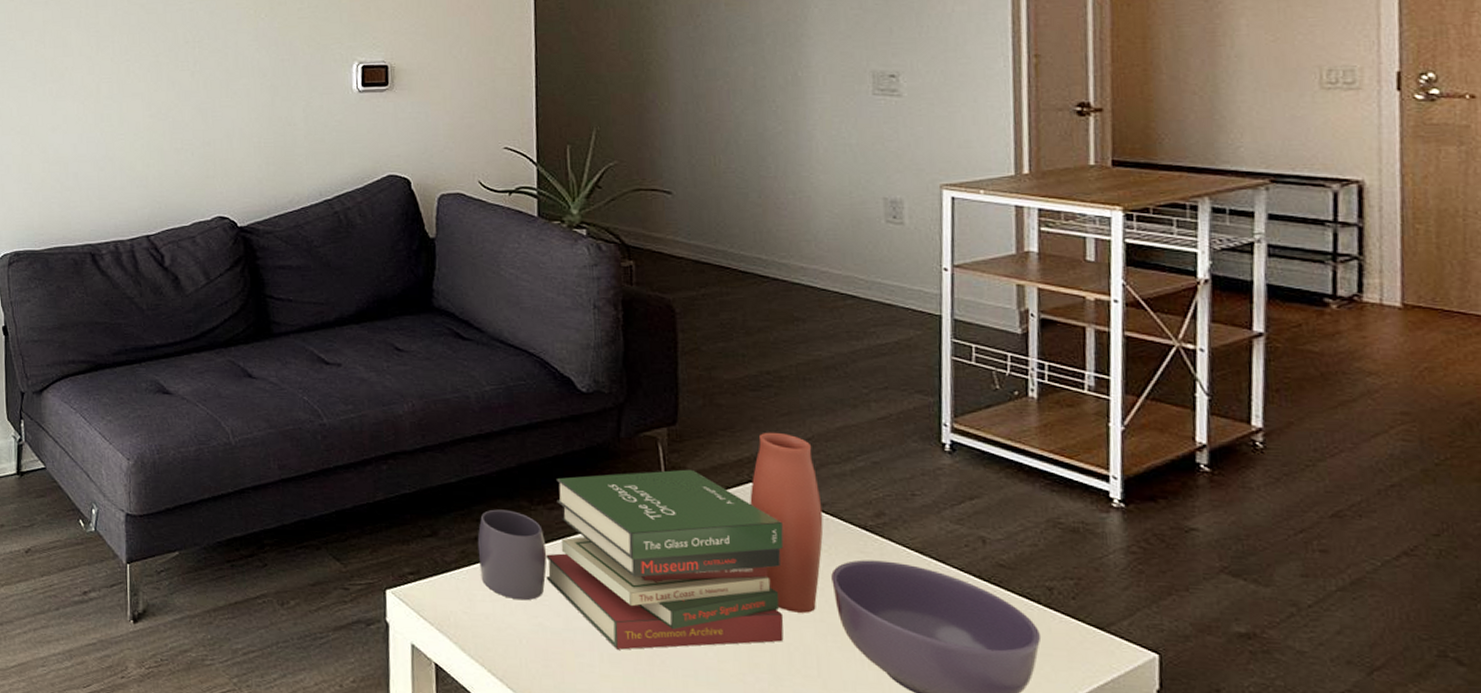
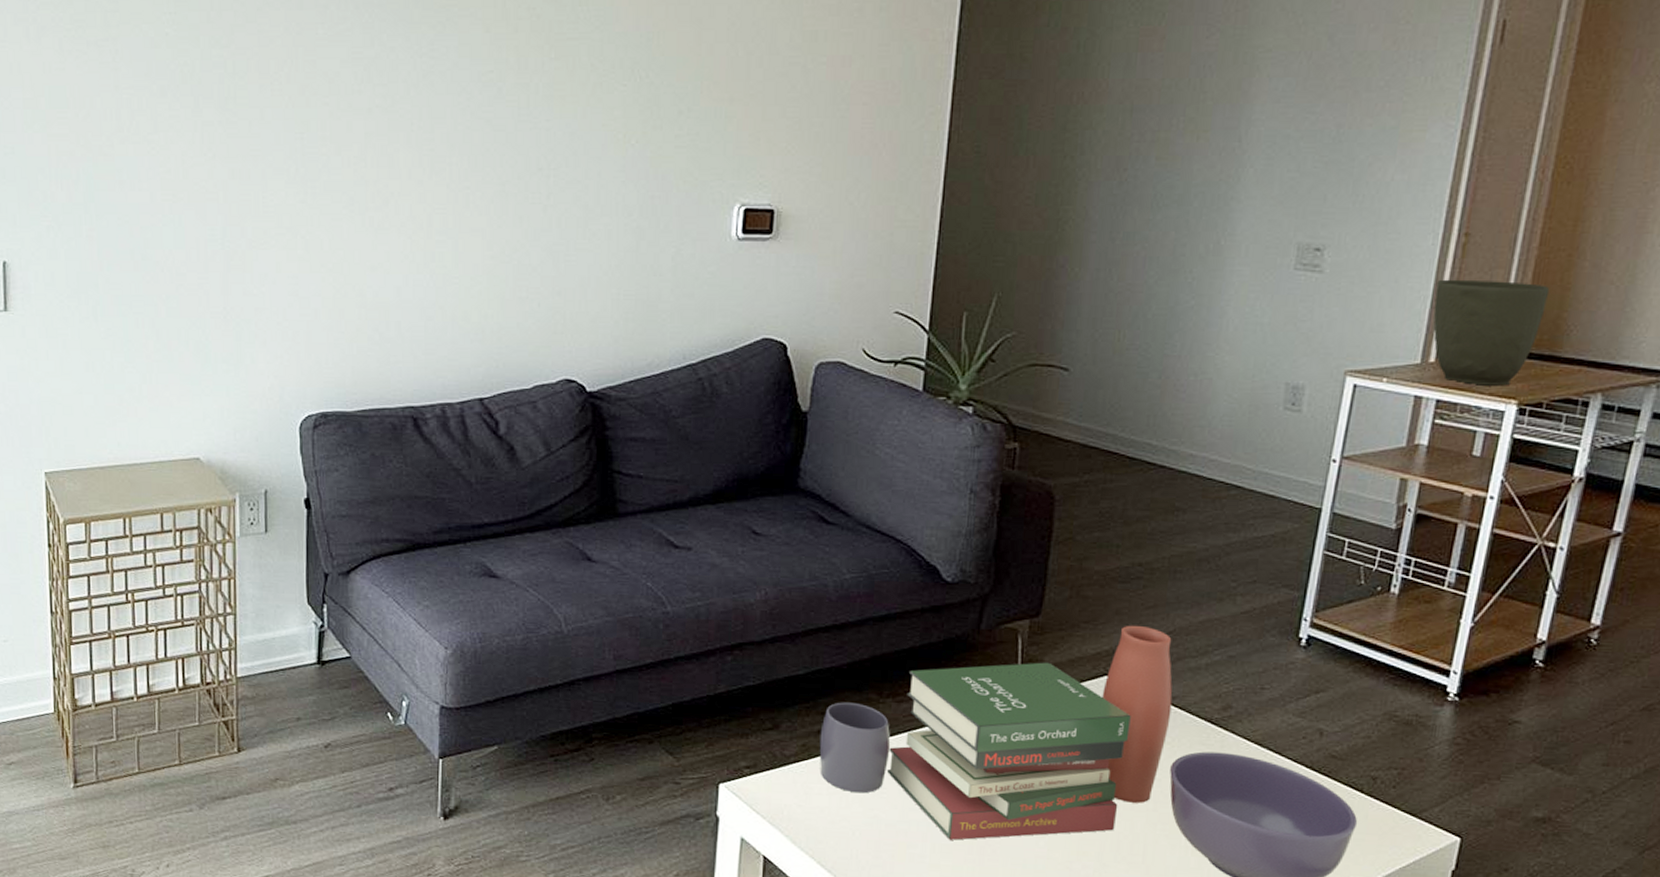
ceramic pot: none [1016,96,1132,194] -> present [1433,279,1550,386]

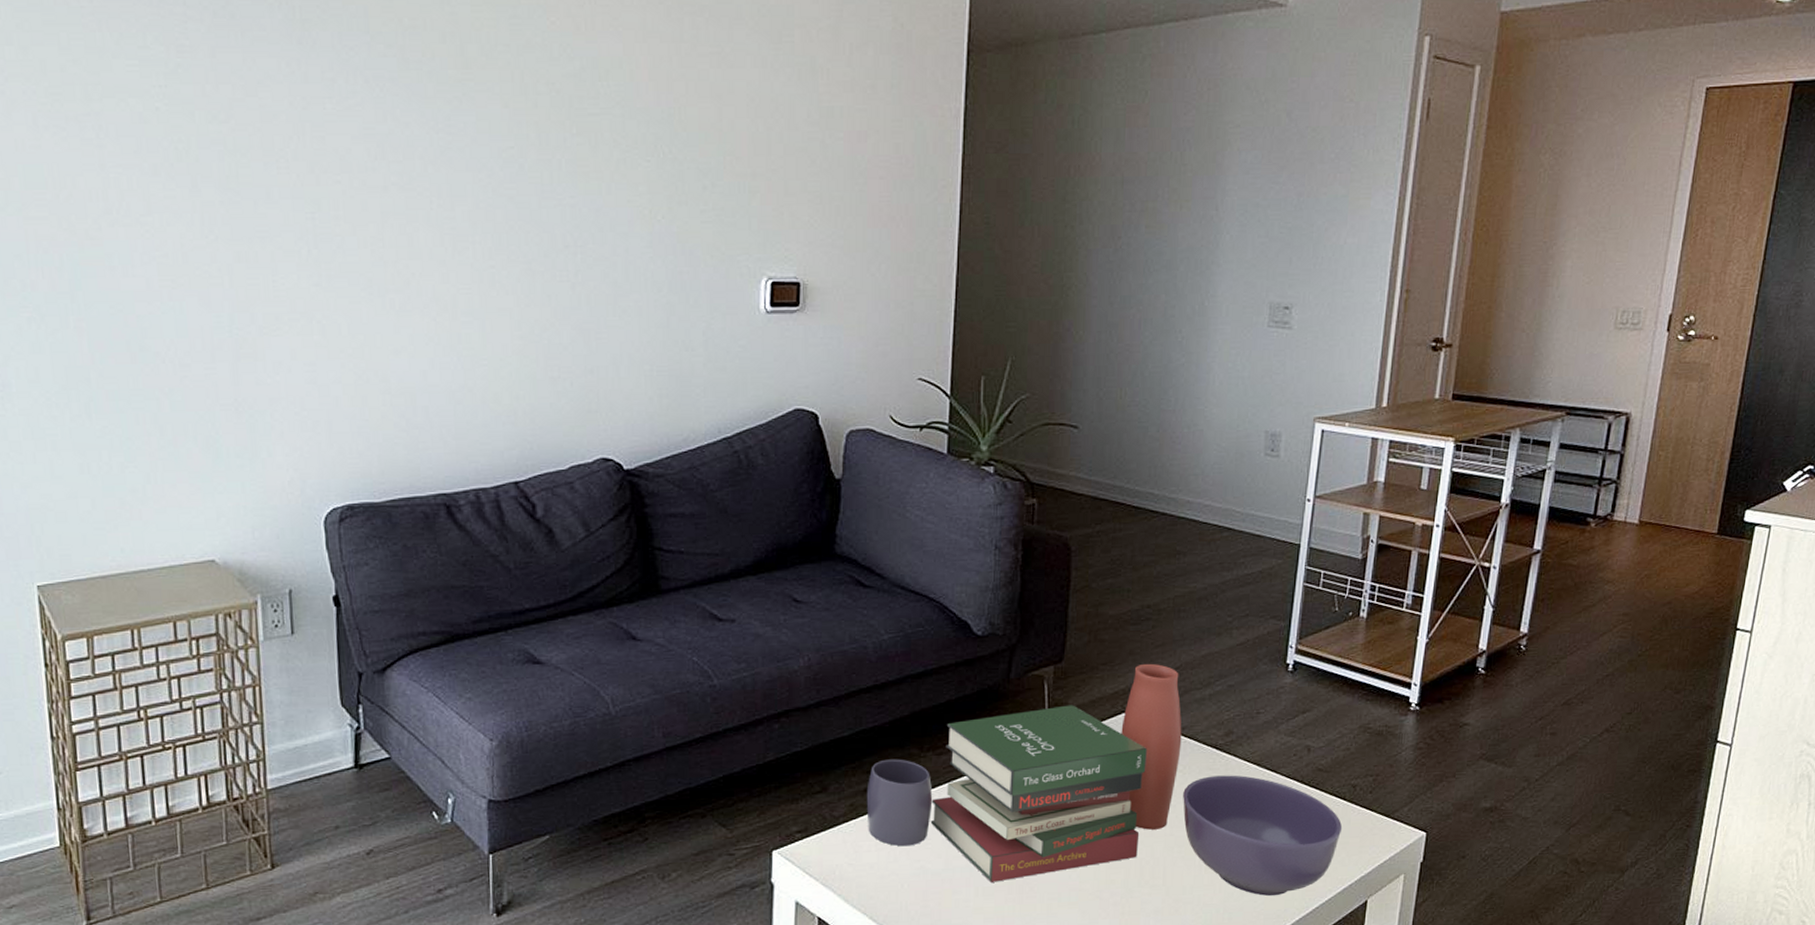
ceramic pot: present [1433,279,1550,386] -> none [1384,331,1476,426]

